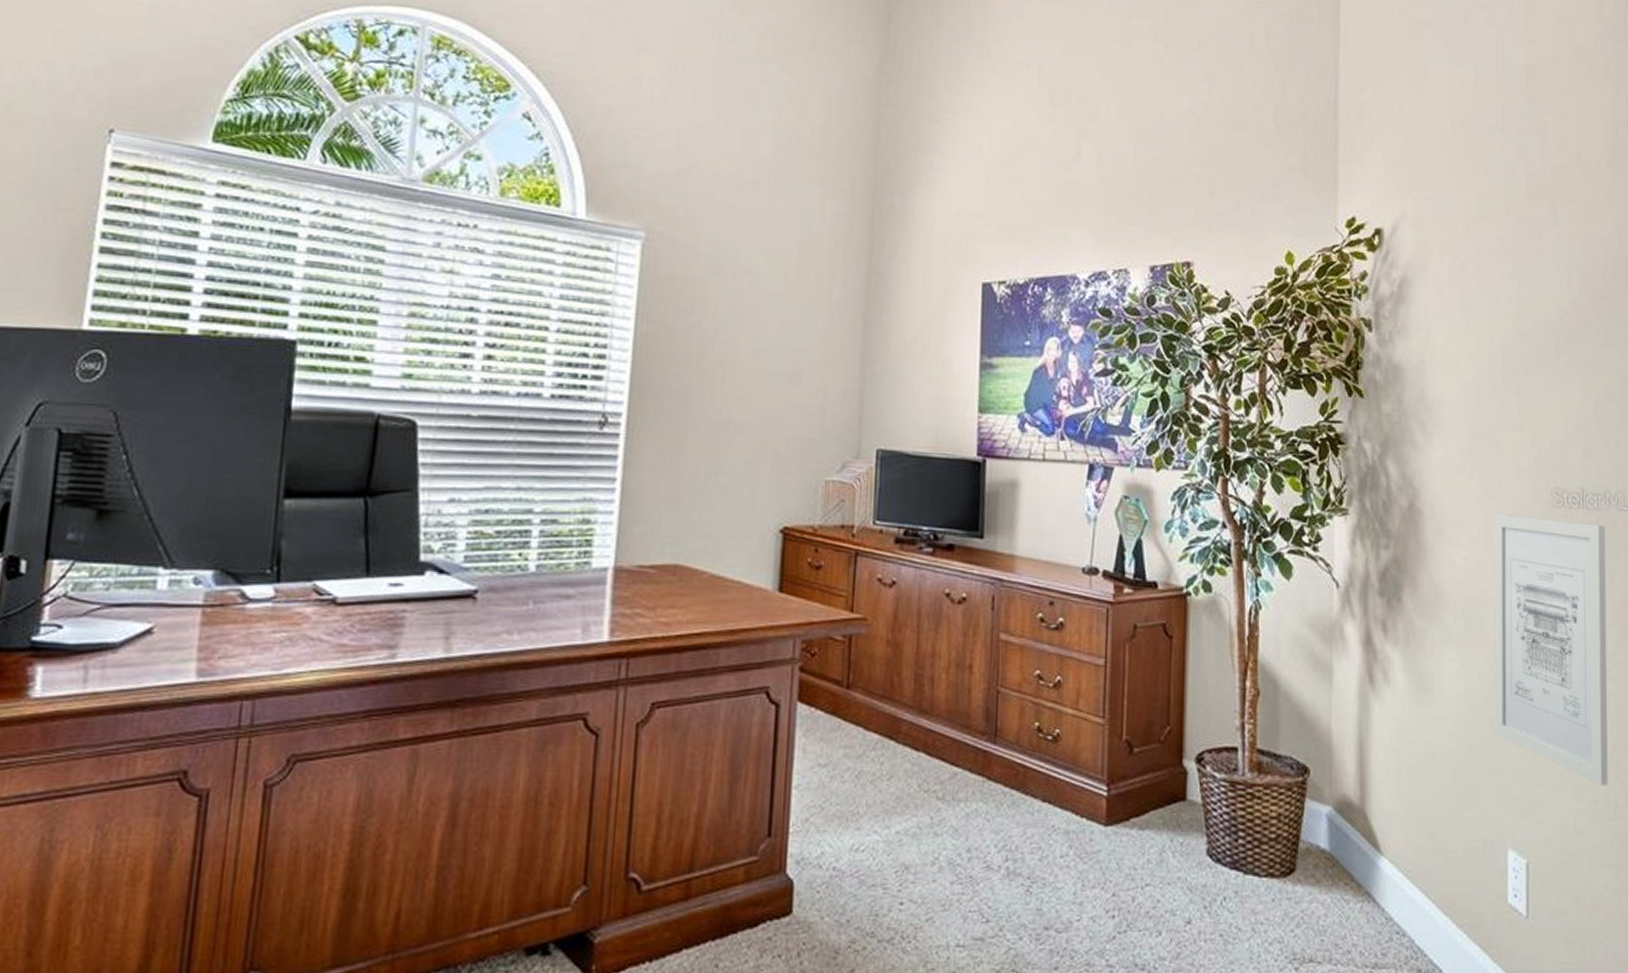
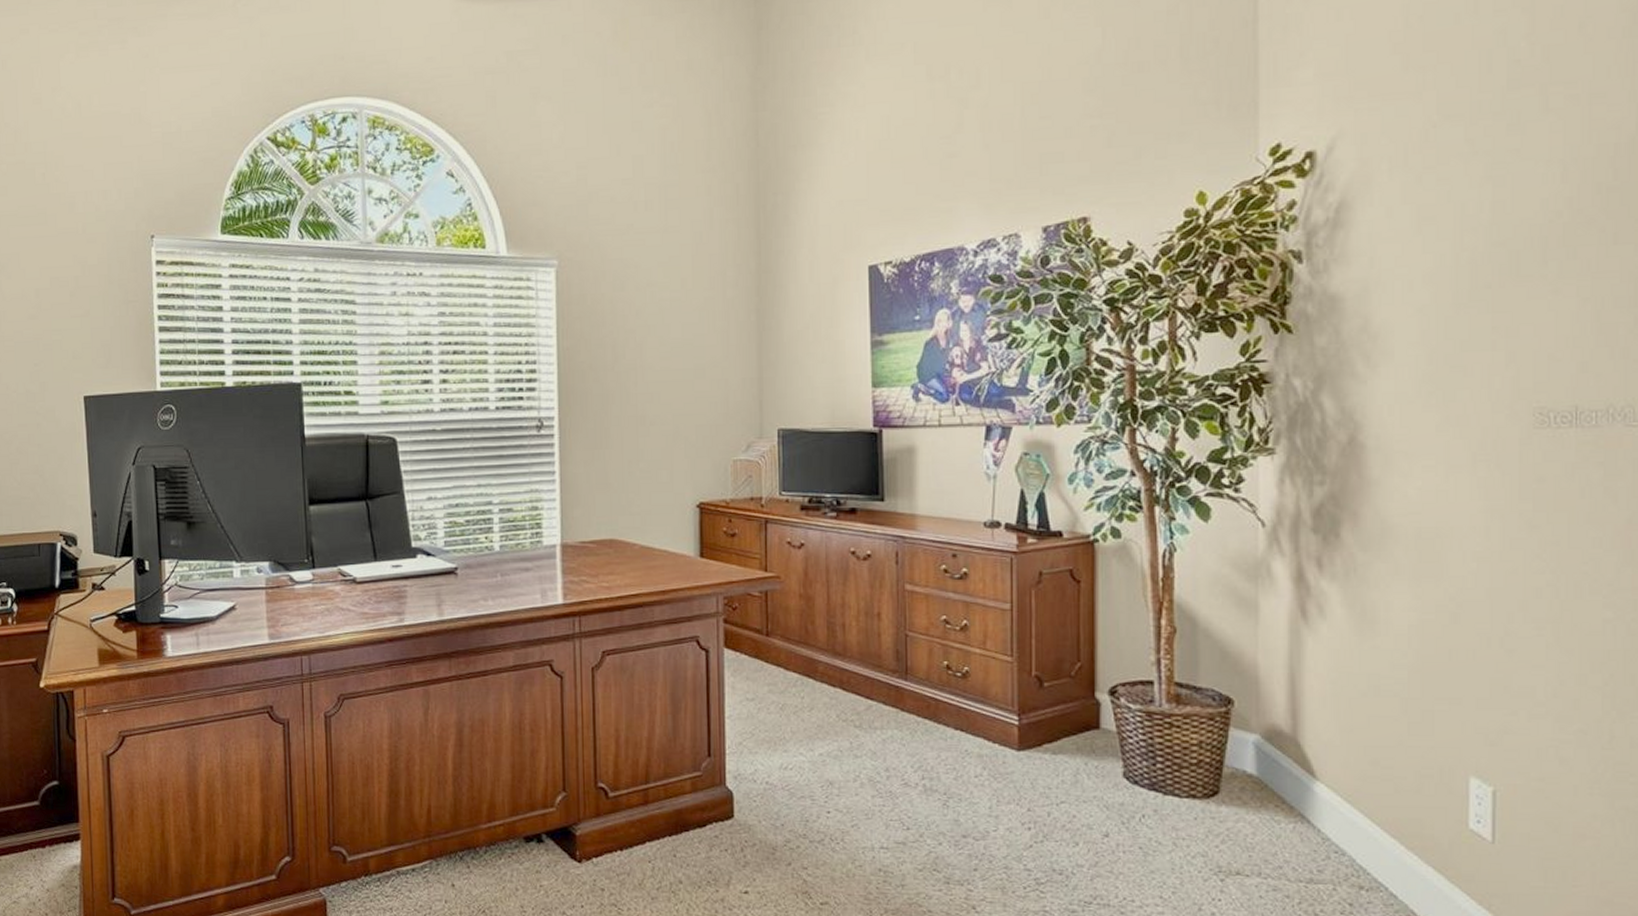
wall art: present [1494,514,1608,786] -> none [1455,440,1607,716]

